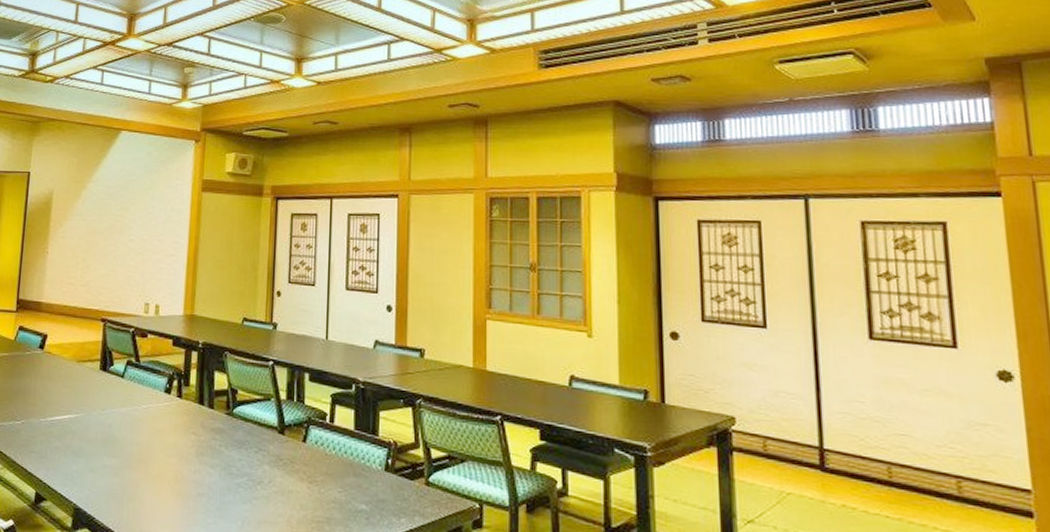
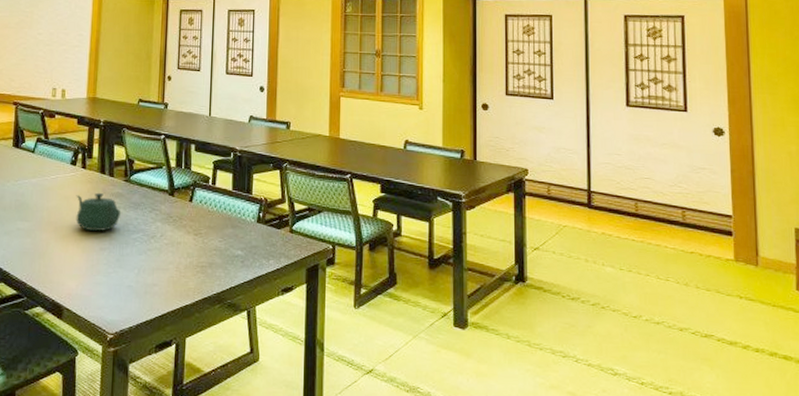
teapot: none [170,426,221,474] -> present [76,192,120,232]

